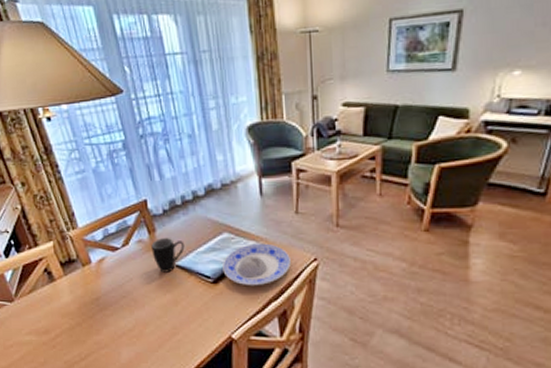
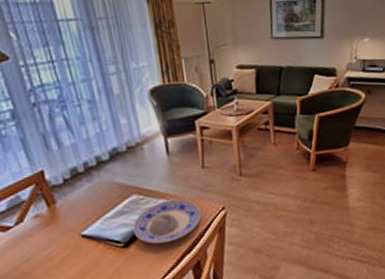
mug: present [151,238,185,273] -> none [51,208,91,246]

